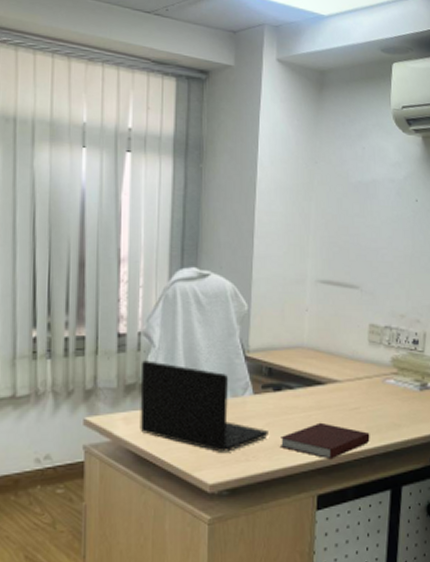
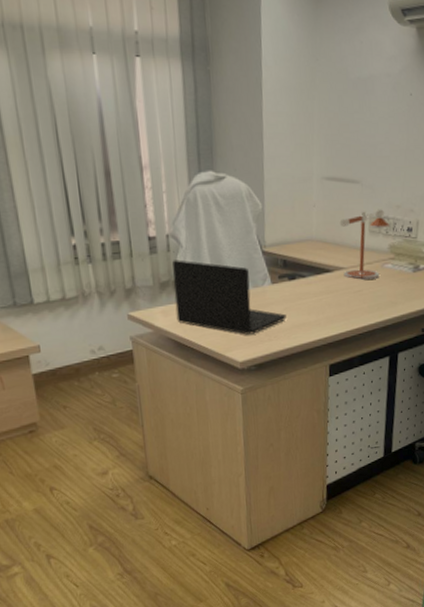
notebook: present [279,422,370,460] -> none [296,304,372,335]
desk lamp: none [335,317,393,396] -> present [339,209,391,280]

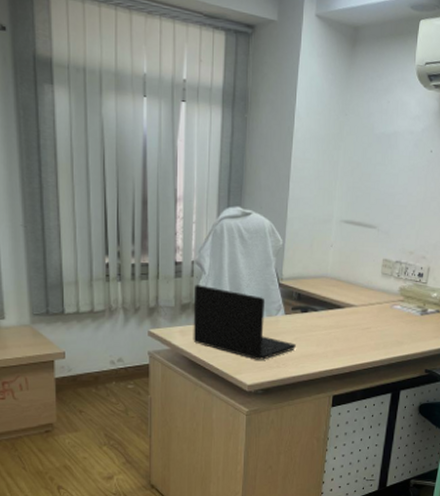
desk lamp: present [339,209,391,280] -> none [354,254,402,318]

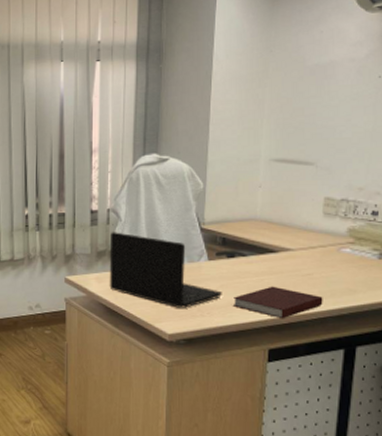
notebook: none [304,338,378,368] -> present [232,286,323,319]

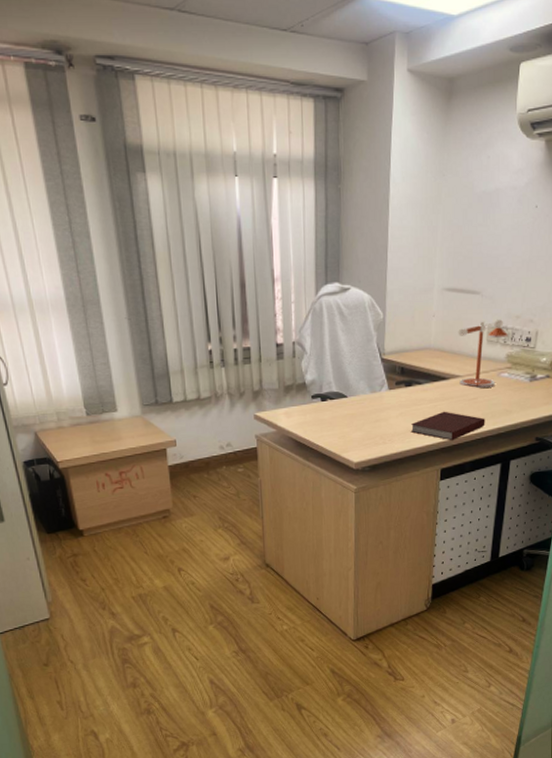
laptop: present [109,232,222,308] -> none [296,365,401,437]
desk lamp: none [288,191,350,263] -> present [458,319,509,388]

